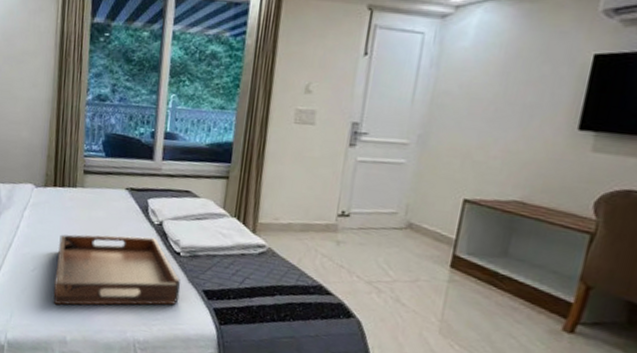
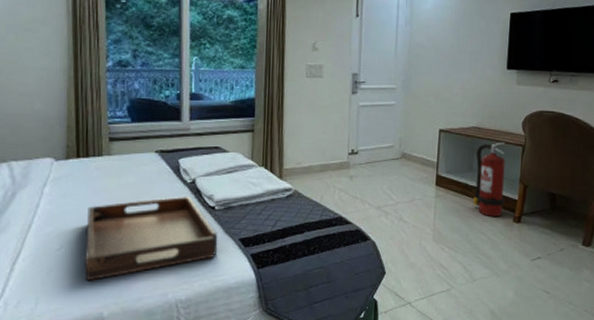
fire extinguisher: none [502,224,564,320] -> present [473,142,506,216]

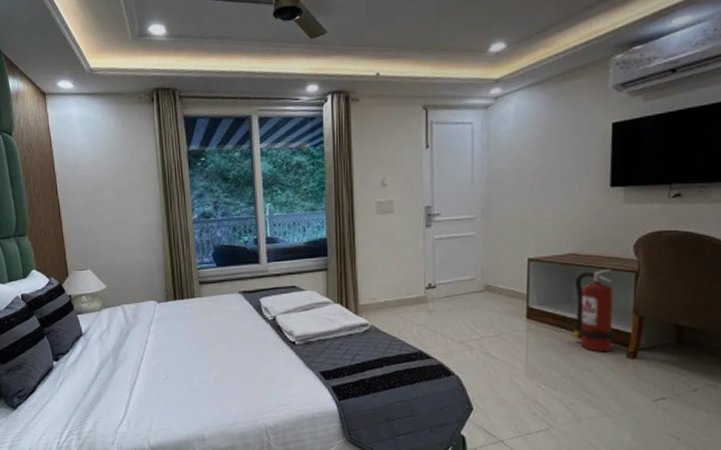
serving tray: present [84,196,218,281] -> none [185,332,300,407]

